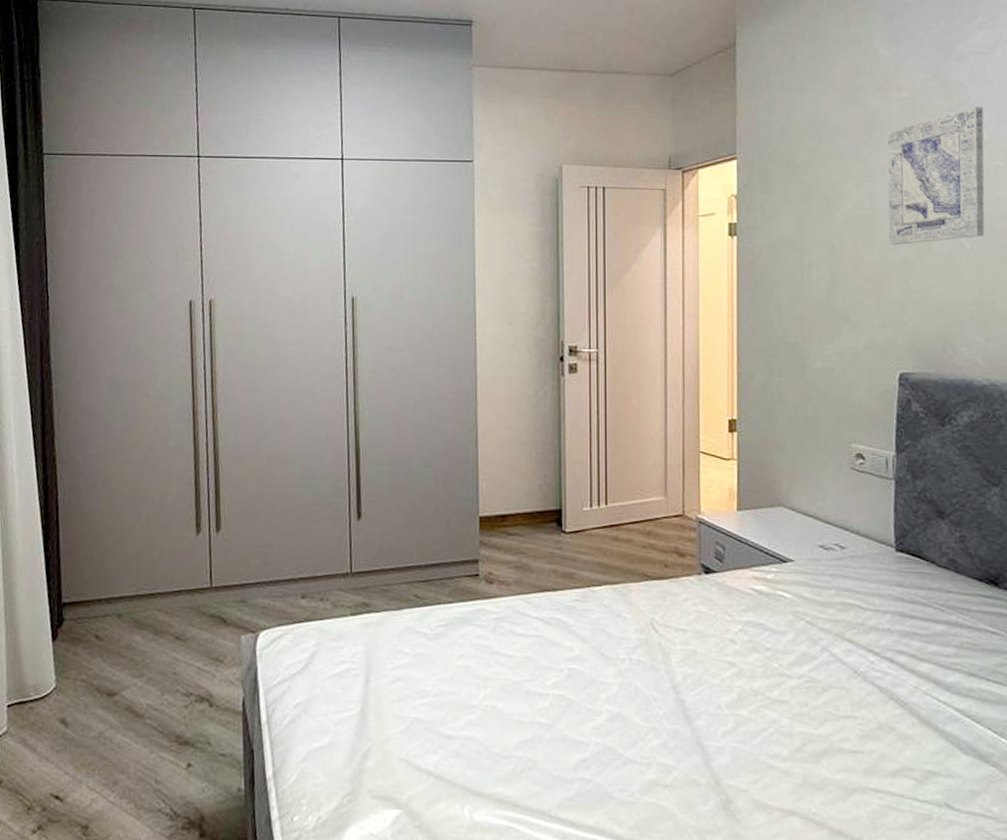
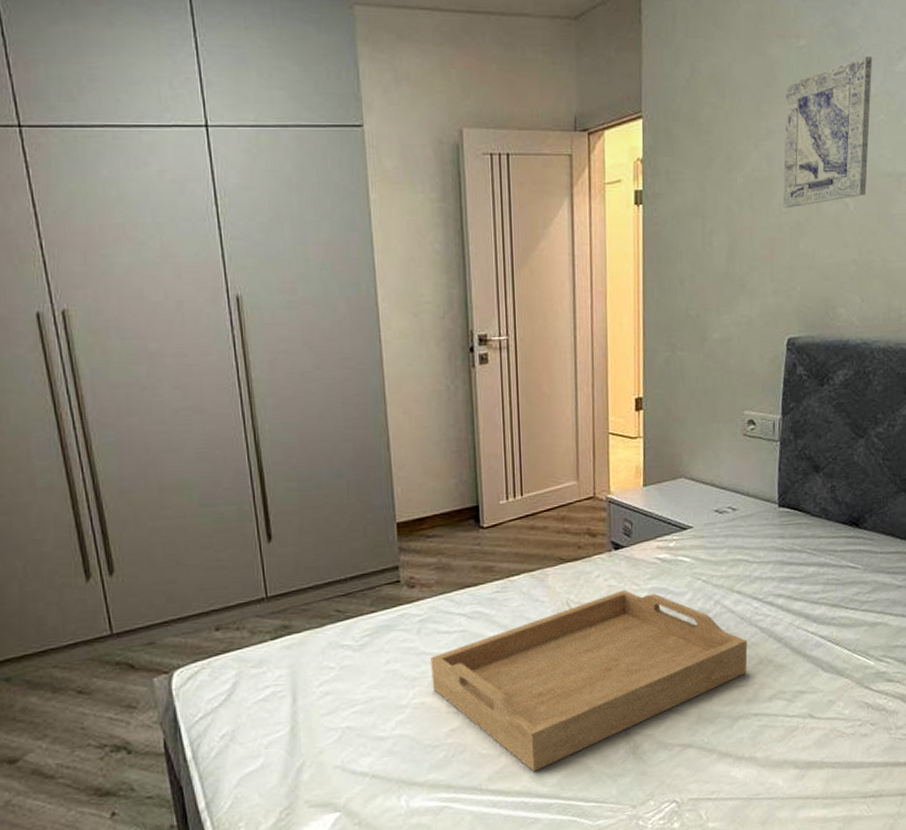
serving tray: none [504,618,863,807] -> present [431,589,748,772]

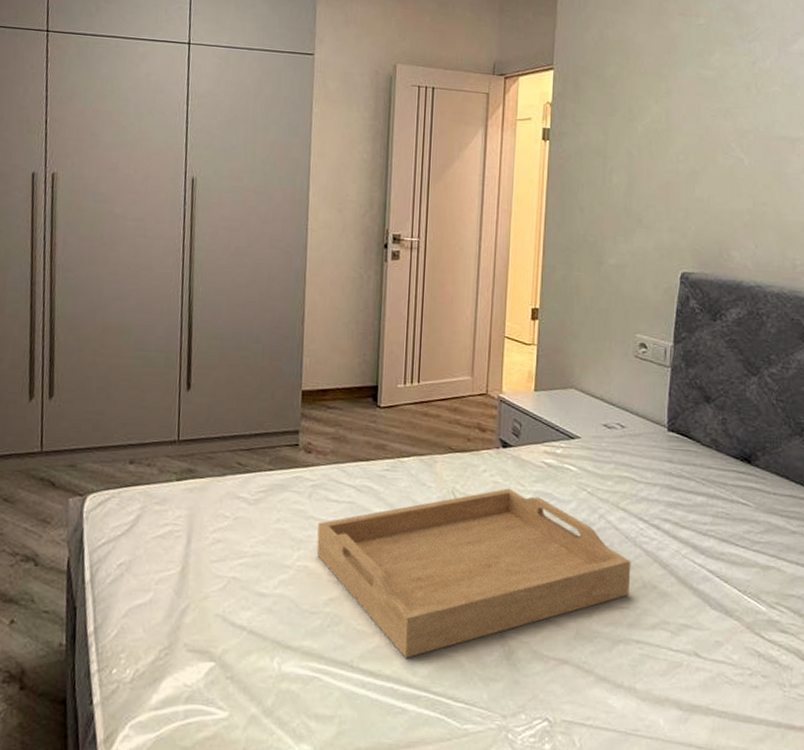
wall art: present [783,56,873,209] -> none [680,37,768,158]

